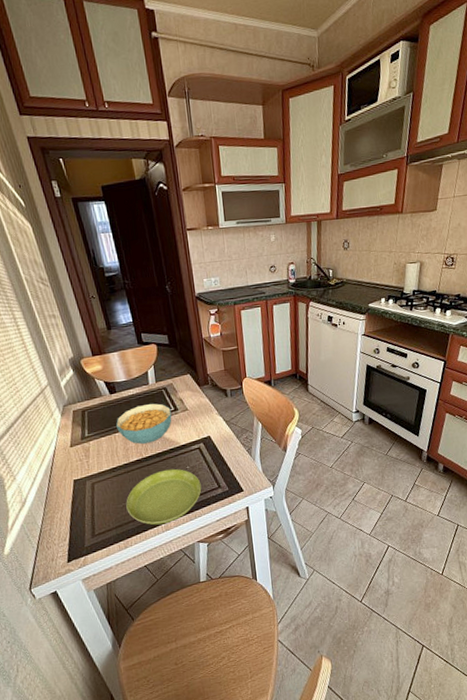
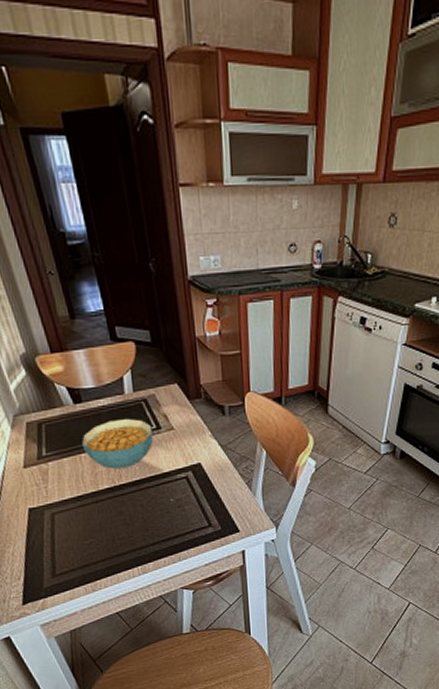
saucer: present [126,468,202,525] -> none [94,501,188,567]

